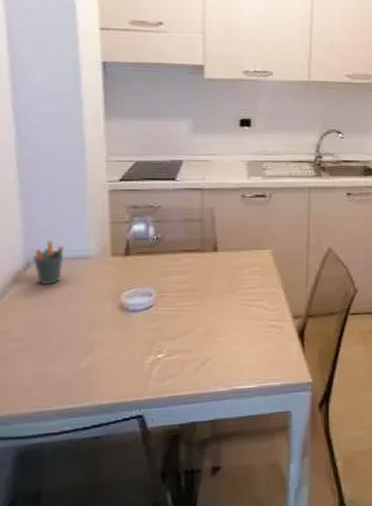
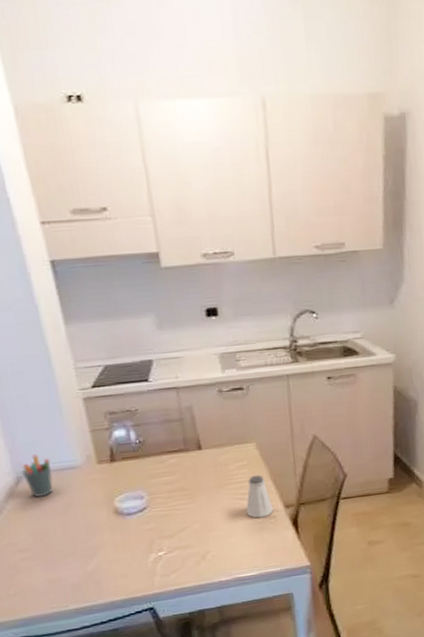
saltshaker: none [253,282,281,327] -> present [245,474,274,519]

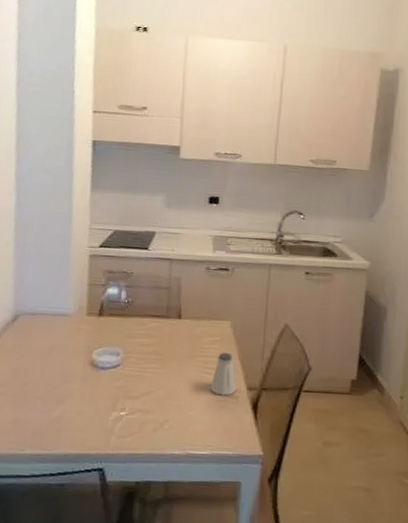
pen holder: present [16,454,53,498] -> none [19,297,48,338]

